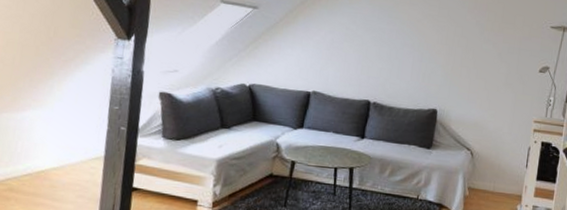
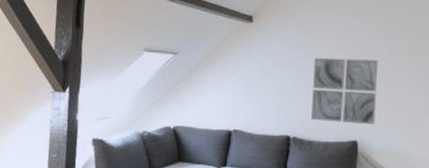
wall art: none [392,23,464,94] -> present [310,58,379,124]

